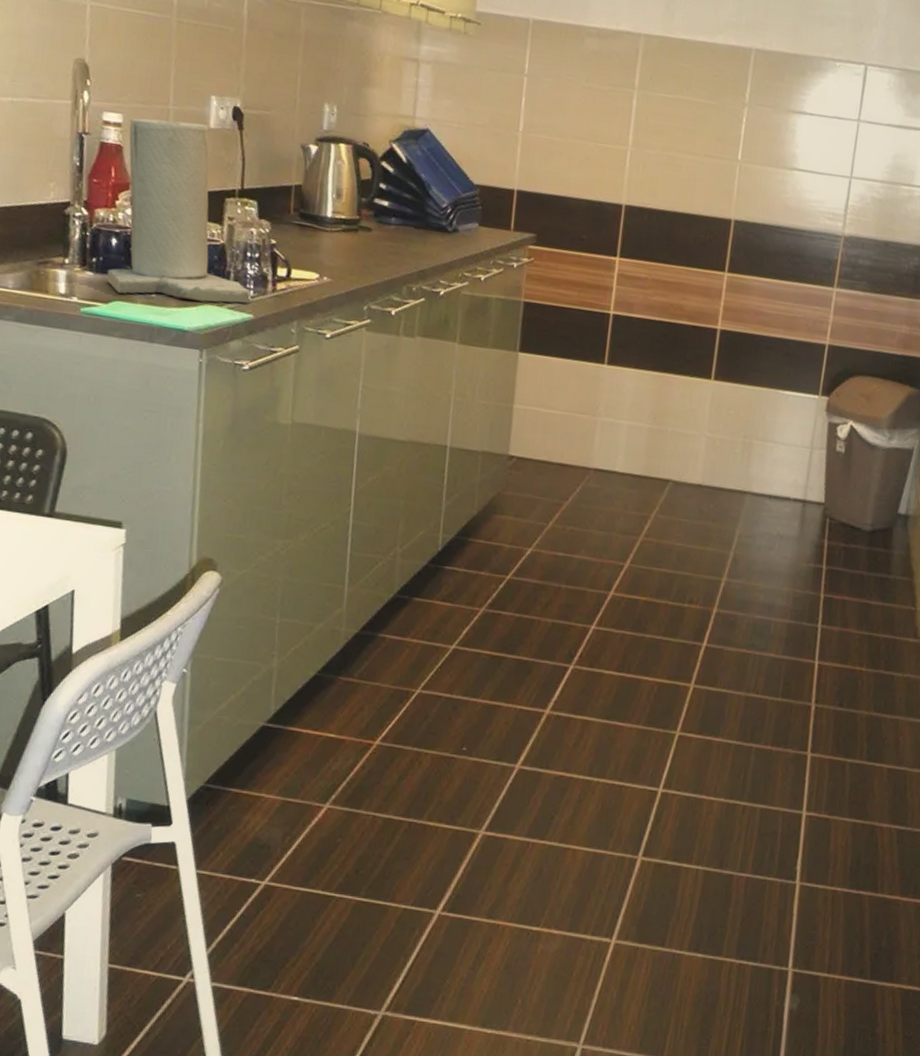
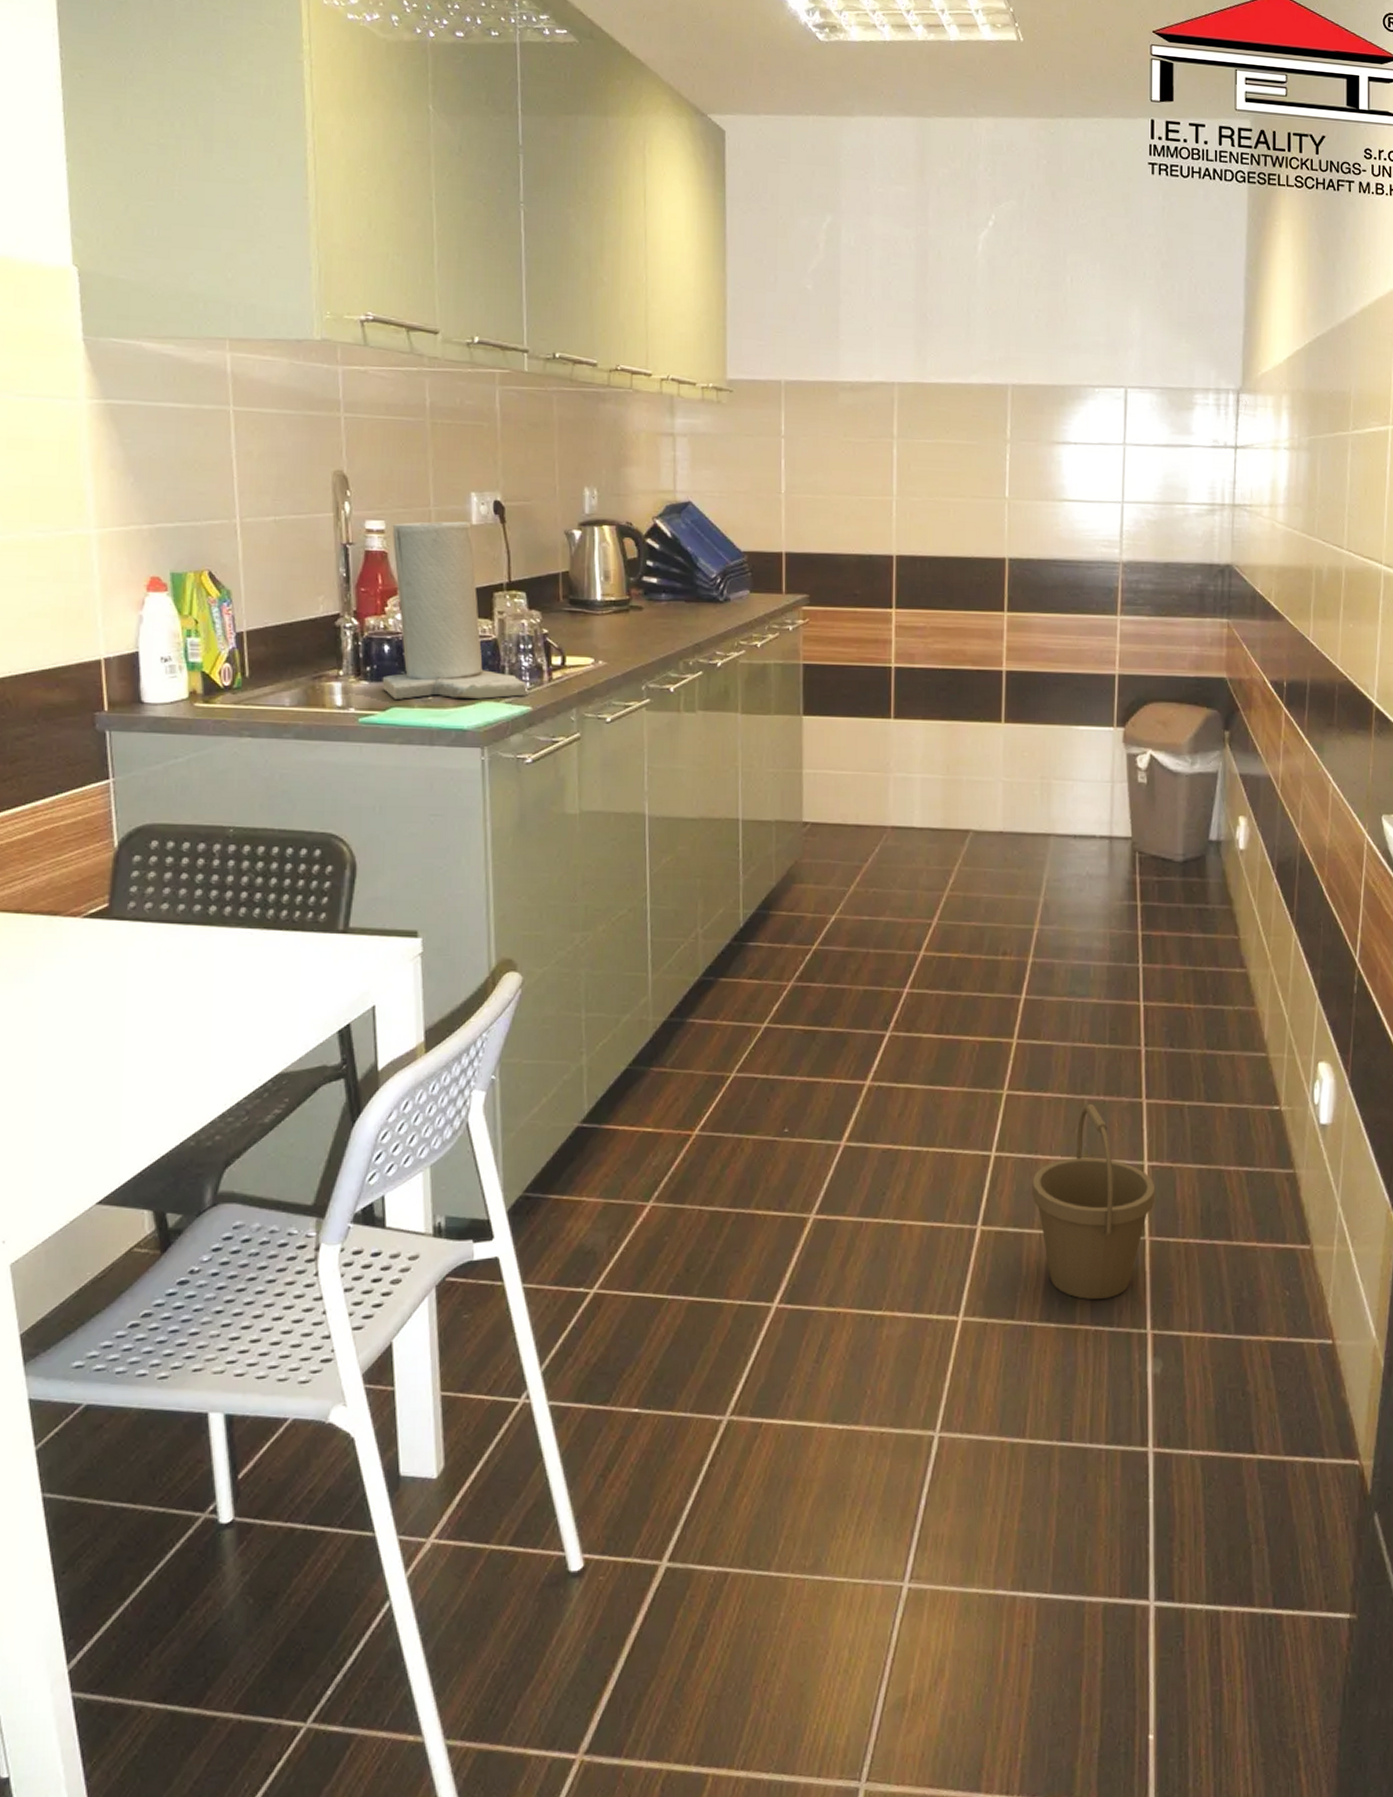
bucket: none [693,752,811,936] -> present [1032,1104,1156,1300]

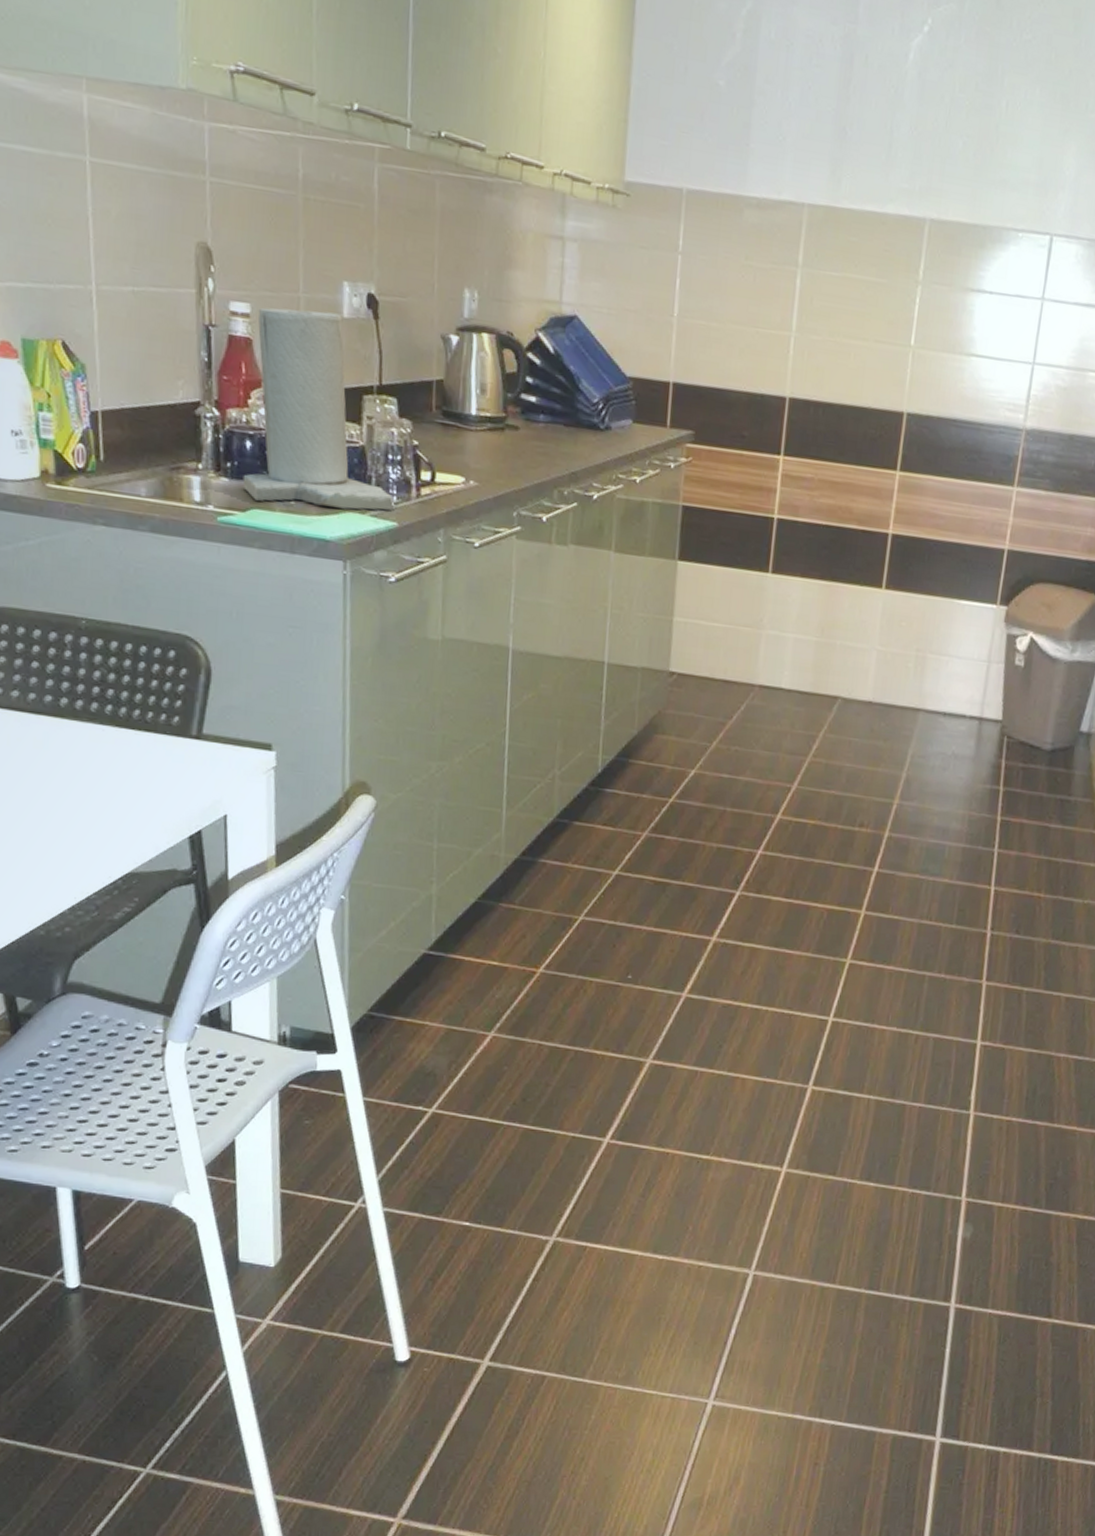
bucket: present [1032,1104,1156,1300] -> none [864,981,986,1166]

